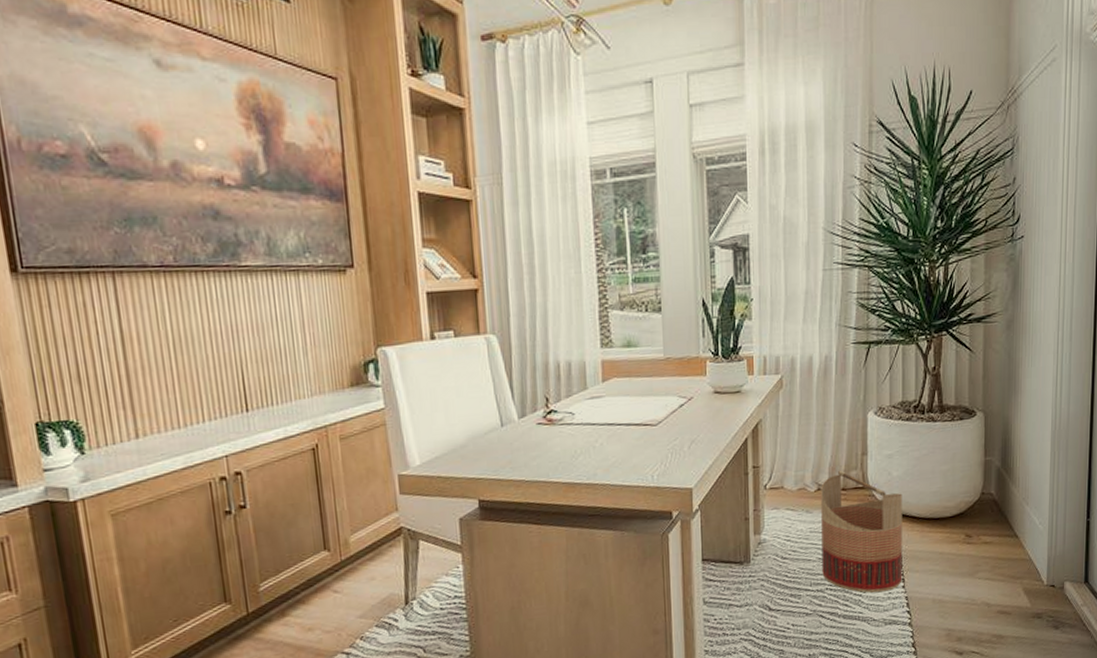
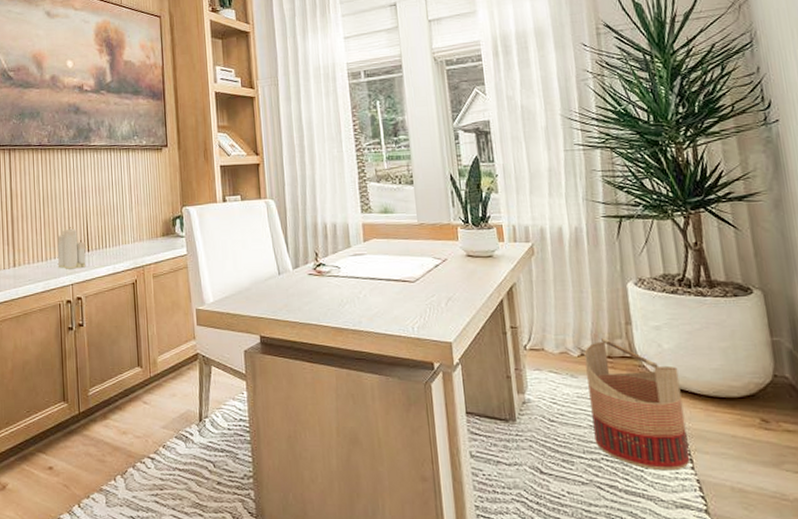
candle: none [199,380,245,437] -> present [57,227,86,269]

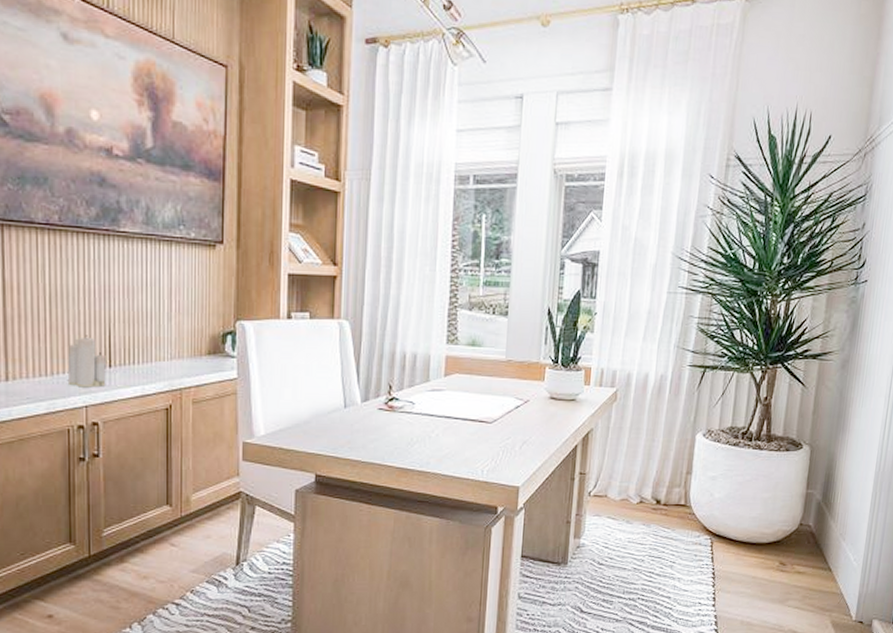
basket: present [584,337,690,471] -> none [636,486,722,608]

